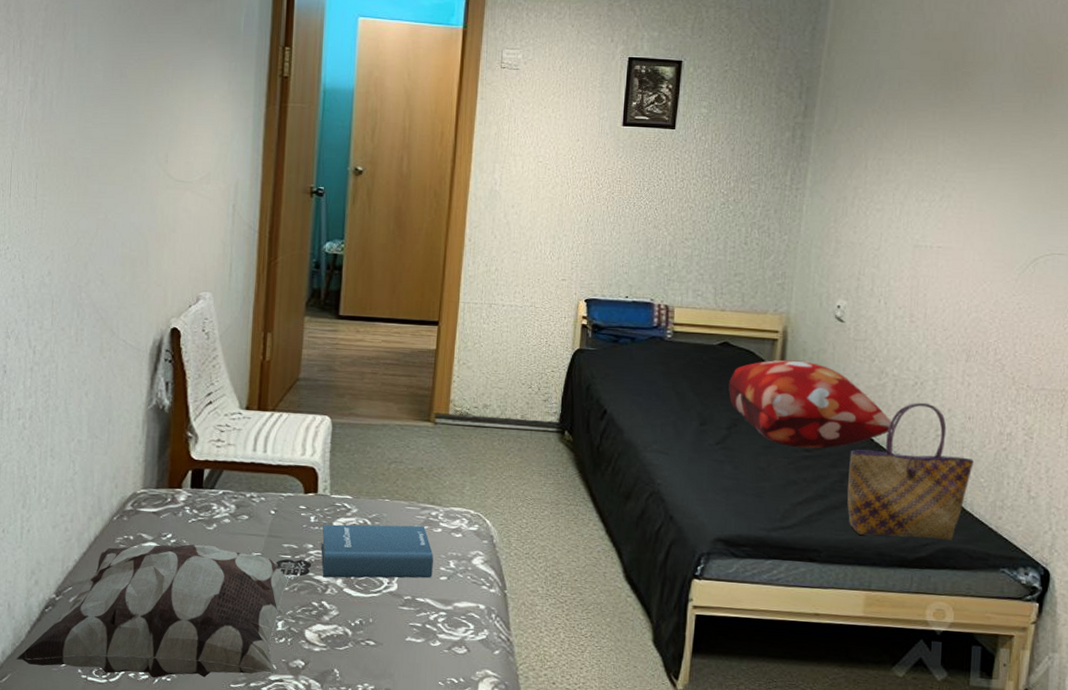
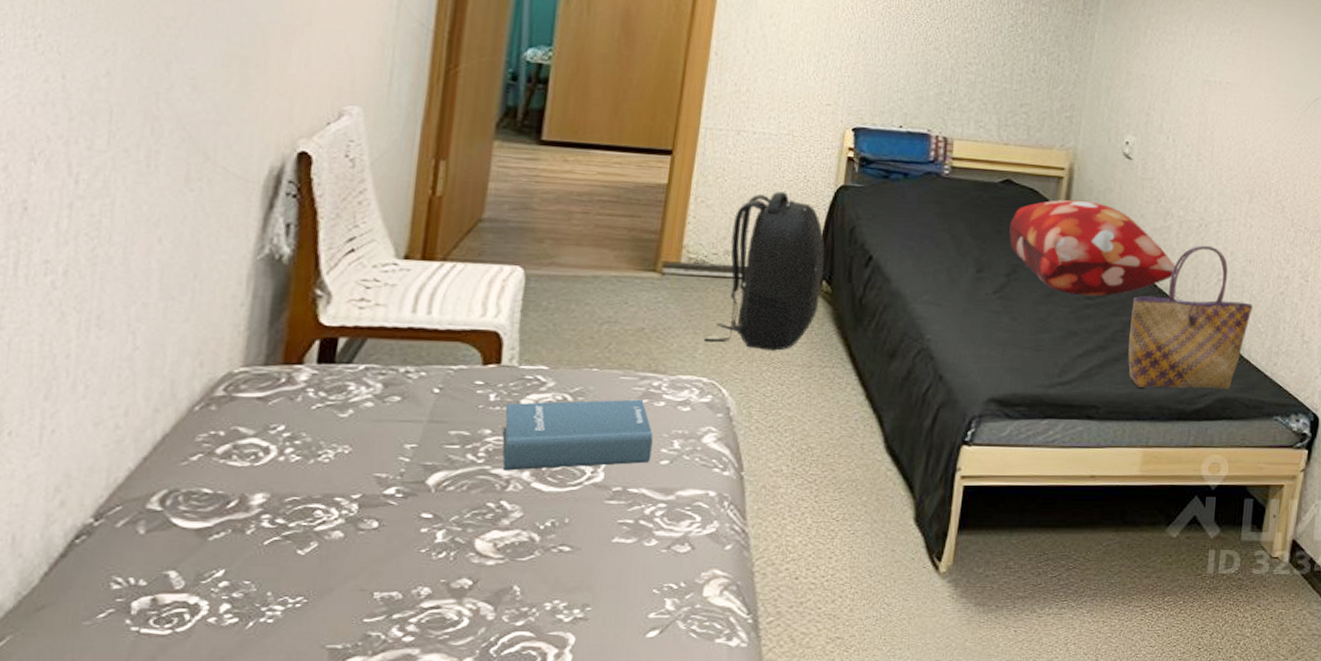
decorative pillow: present [16,544,312,678] -> none [21,438,489,621]
backpack: none [471,355,566,490] -> present [705,191,825,351]

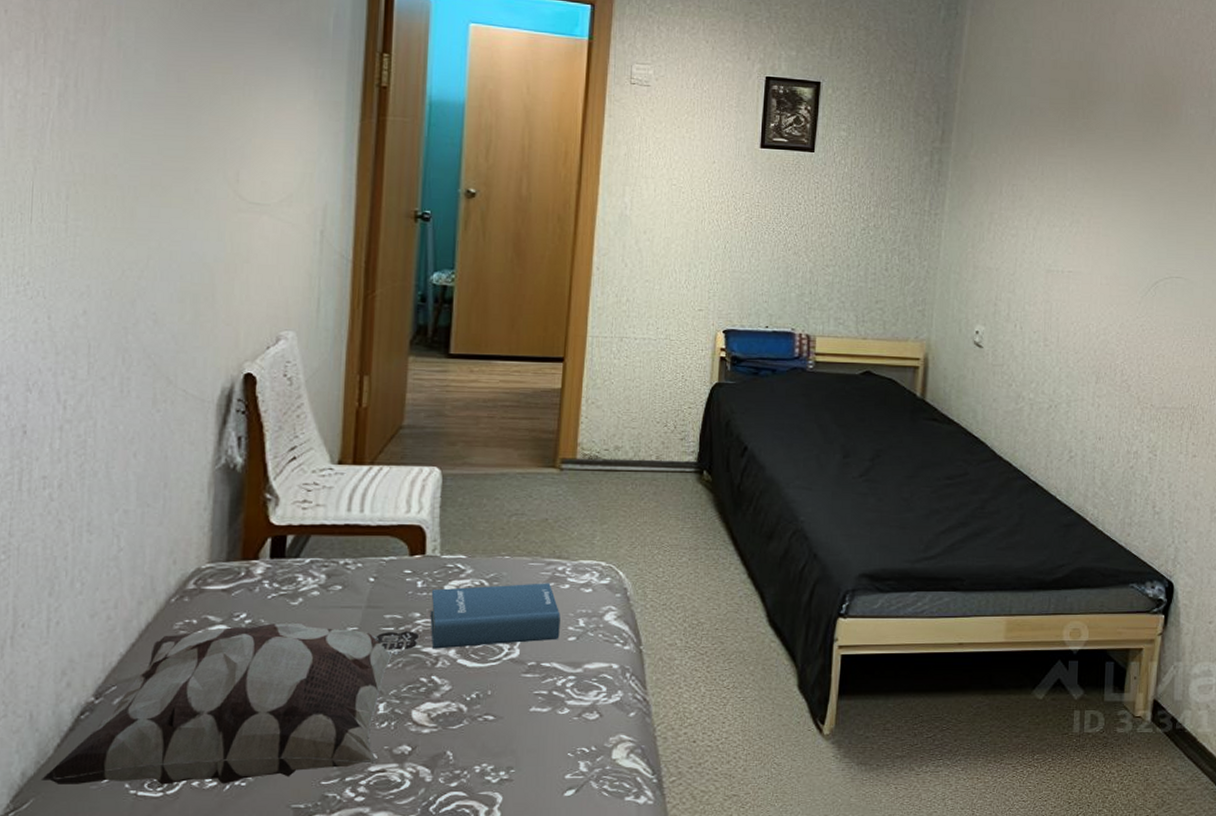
decorative pillow: none [21,438,489,621] -> present [40,623,420,785]
backpack: present [705,191,825,351] -> none [601,391,704,536]
decorative pillow: present [1009,199,1177,297] -> none [871,387,1030,477]
tote bag: present [1128,245,1253,390] -> none [987,425,1104,560]

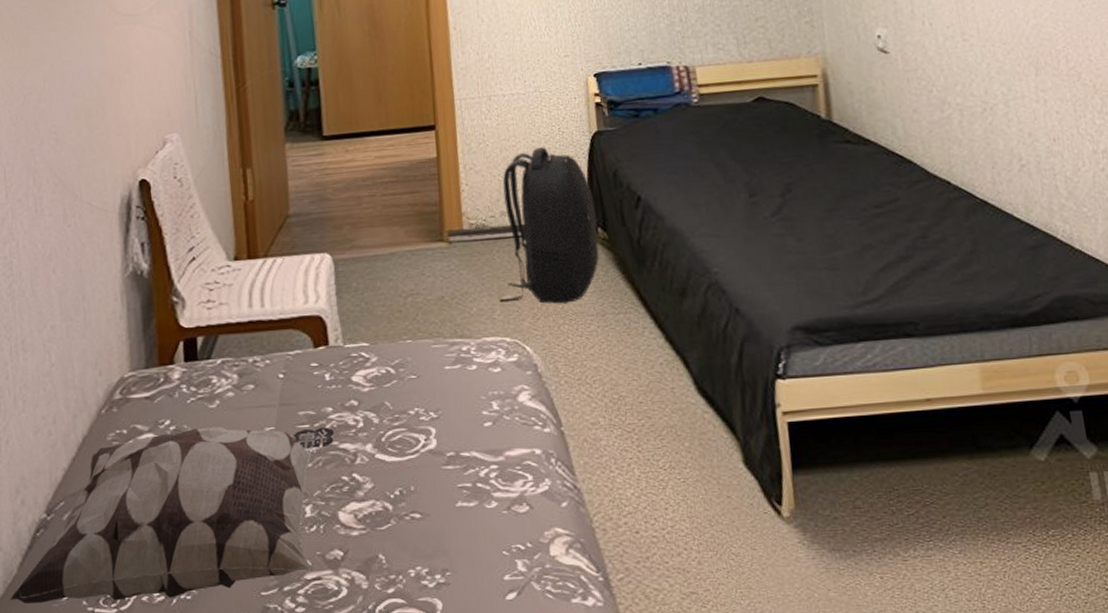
hardback book: present [430,583,560,649] -> none [339,365,475,445]
backpack: none [601,391,704,536] -> present [500,147,599,304]

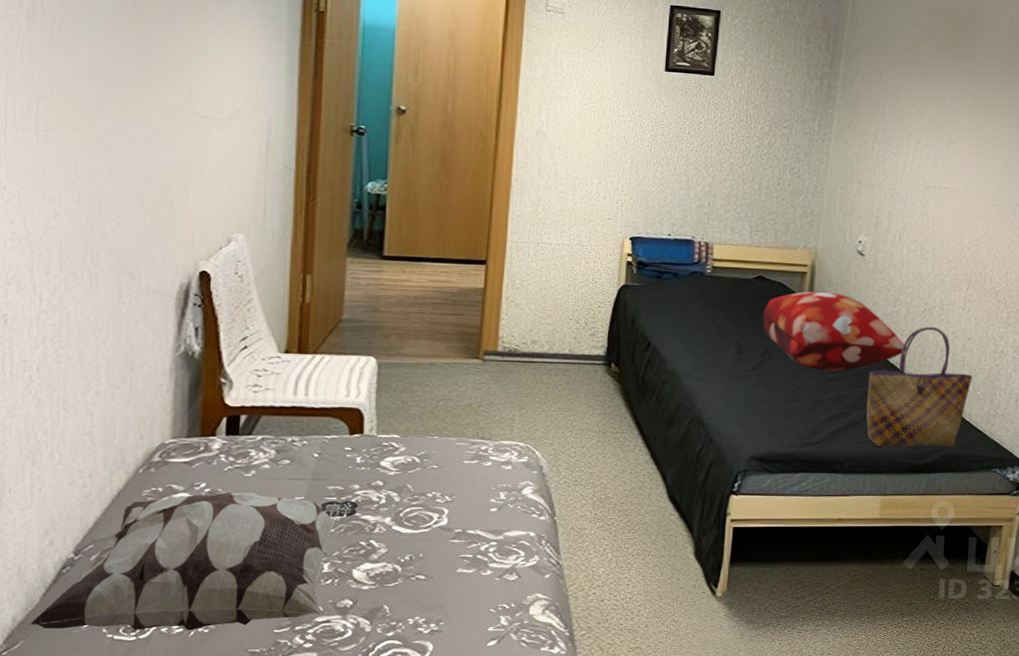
backpack: present [500,147,599,304] -> none [520,291,612,420]
decorative pillow: none [772,104,970,206] -> present [763,291,906,371]
tote bag: none [928,130,1072,296] -> present [866,326,972,447]

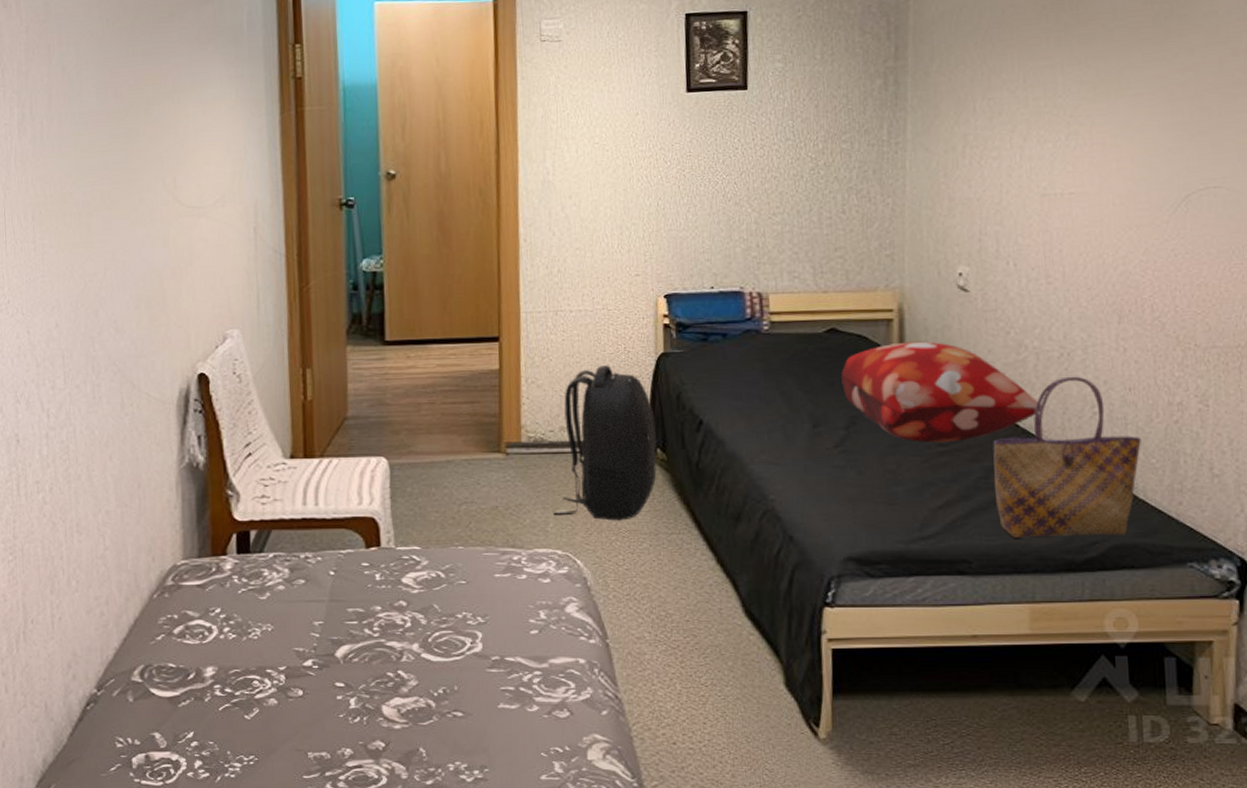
decorative pillow: present [29,492,359,631] -> none [59,618,383,776]
backpack: none [520,291,612,420] -> present [554,365,657,521]

